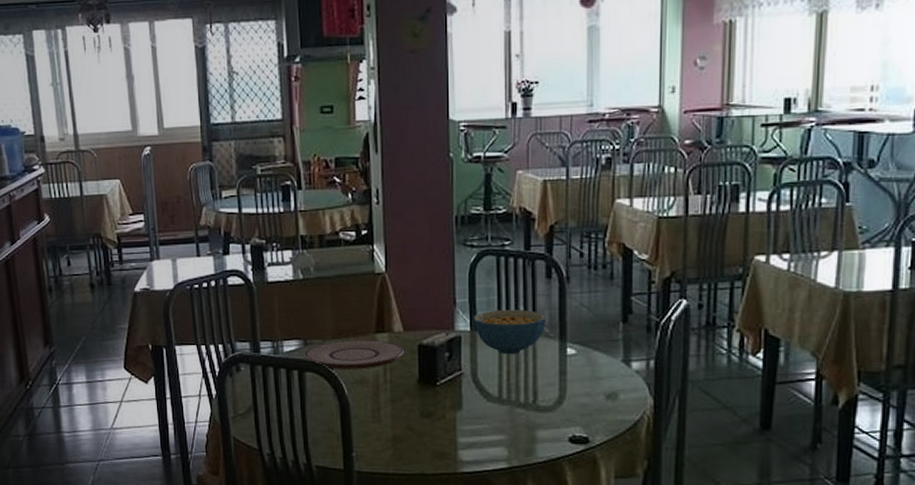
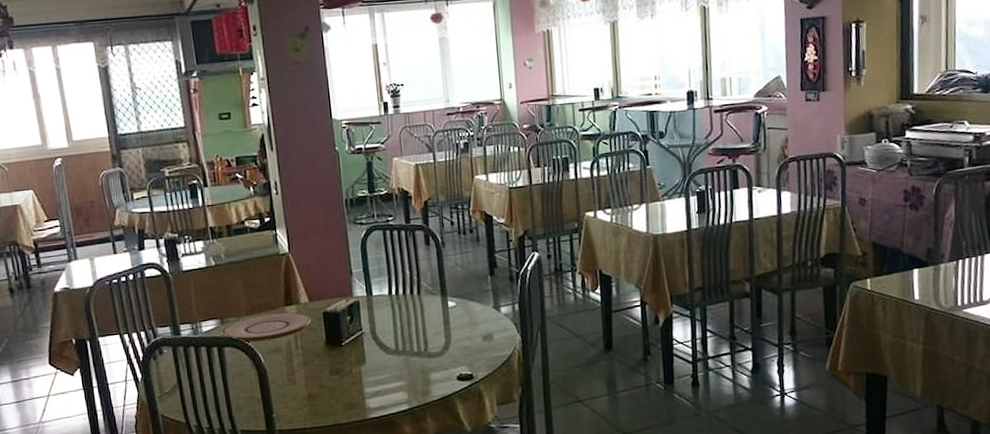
cereal bowl: present [473,309,546,355] -> none [367,273,429,313]

